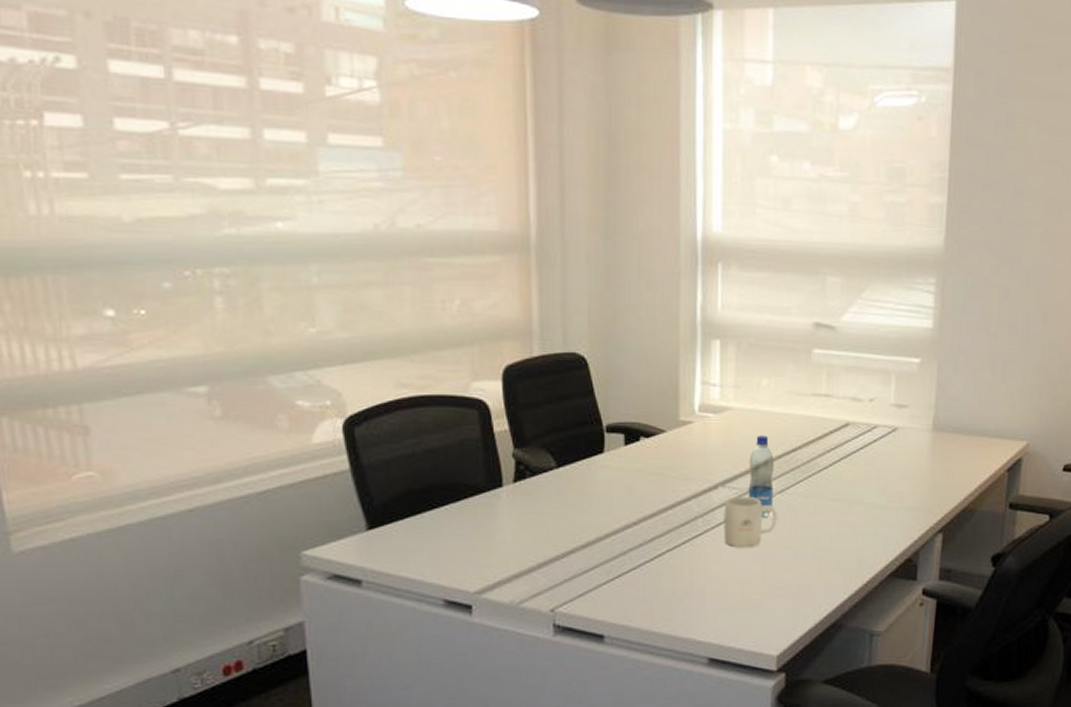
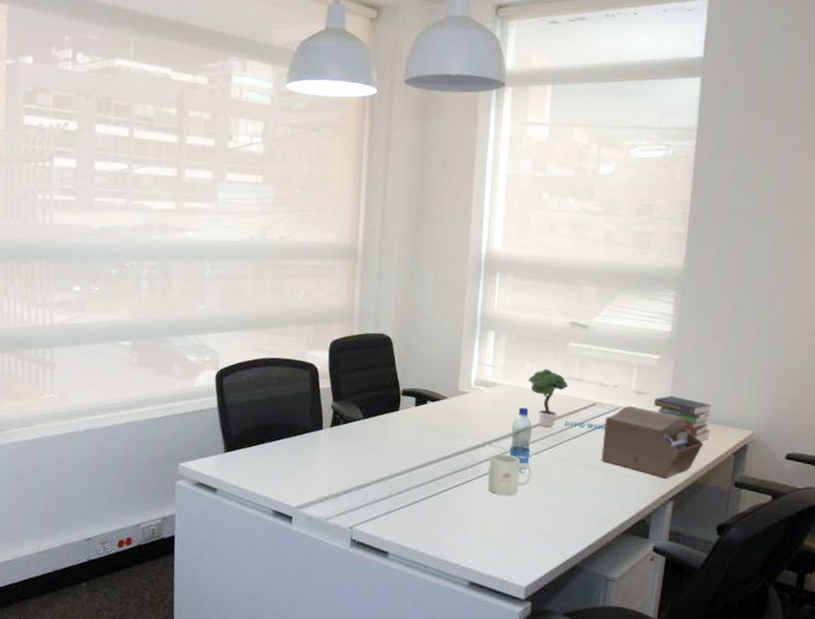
potted tree: none [765,385,862,458] -> present [528,369,606,430]
sewing box: none [858,422,974,507] -> present [601,405,704,479]
books: none [916,407,981,460] -> present [653,395,711,442]

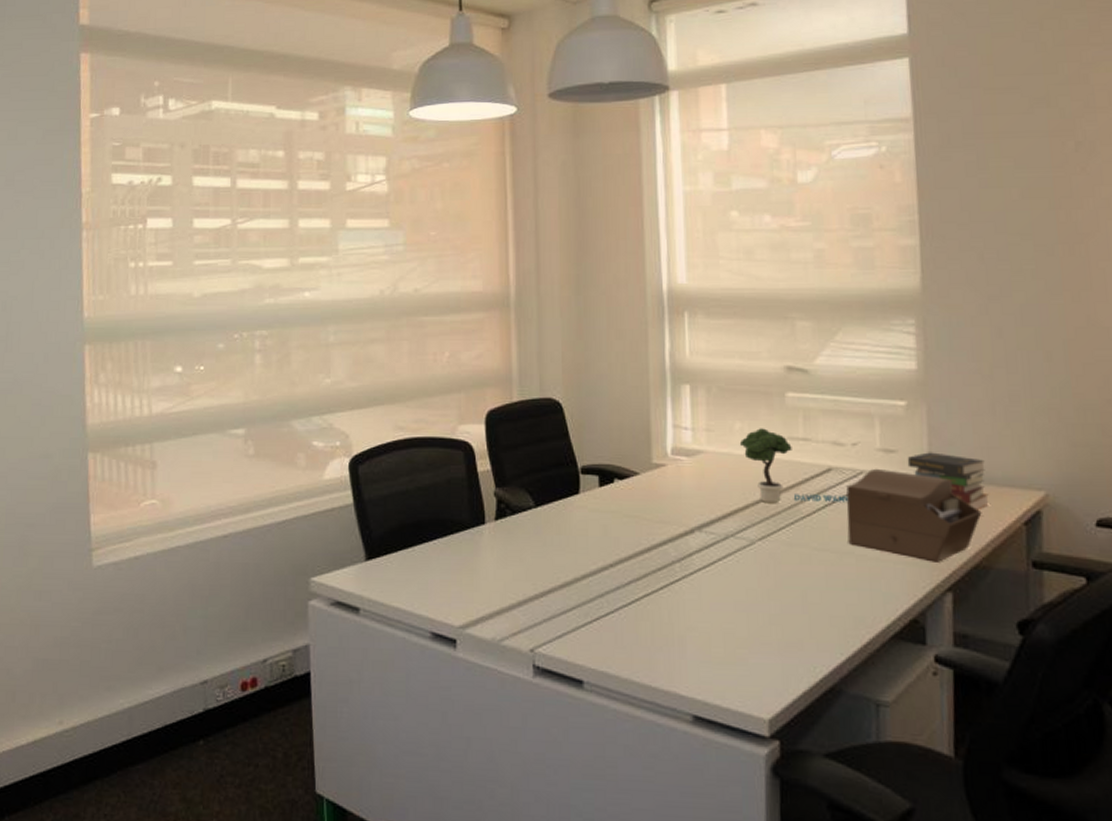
mug: present [487,454,532,496] -> none [702,542,760,597]
bottle: present [509,407,532,473] -> none [725,479,755,565]

